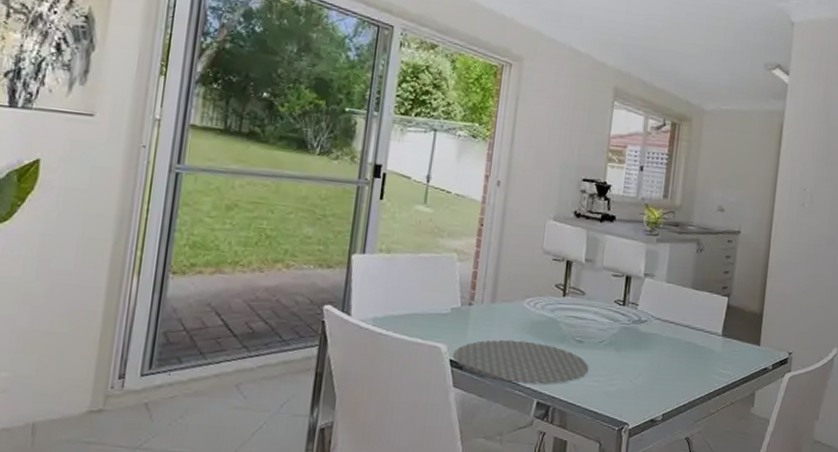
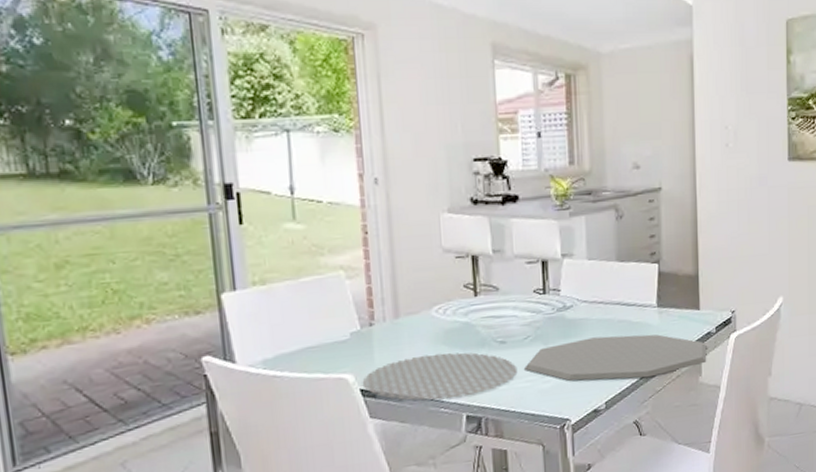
placemat: none [595,352,762,400] -> present [525,334,707,381]

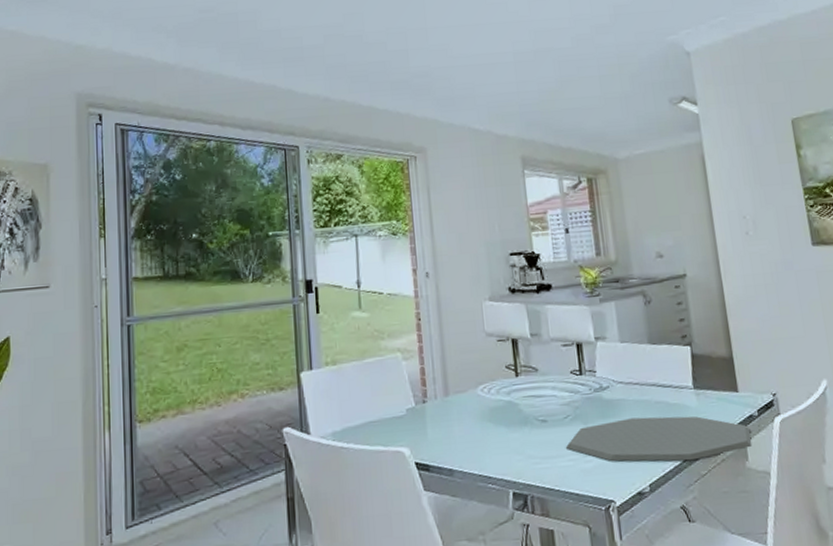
place mat: present [362,352,518,401] -> none [417,430,560,476]

